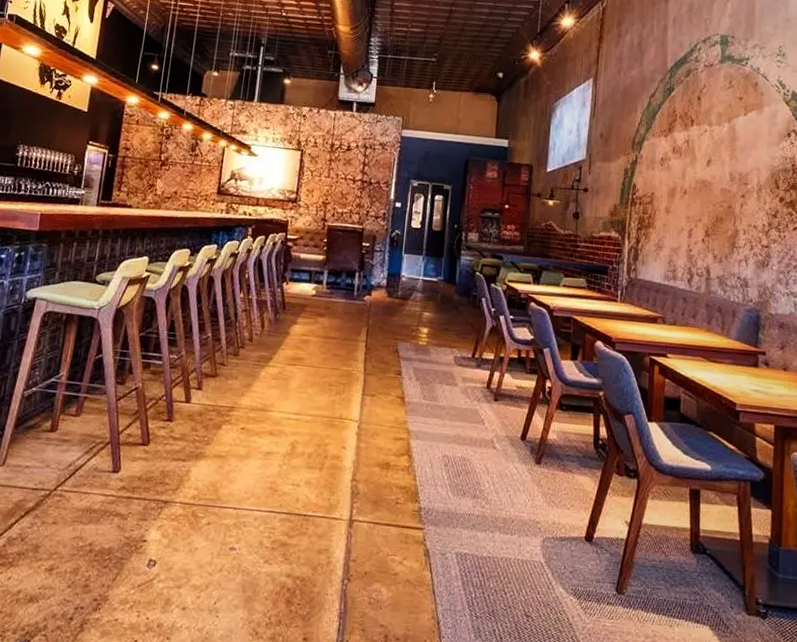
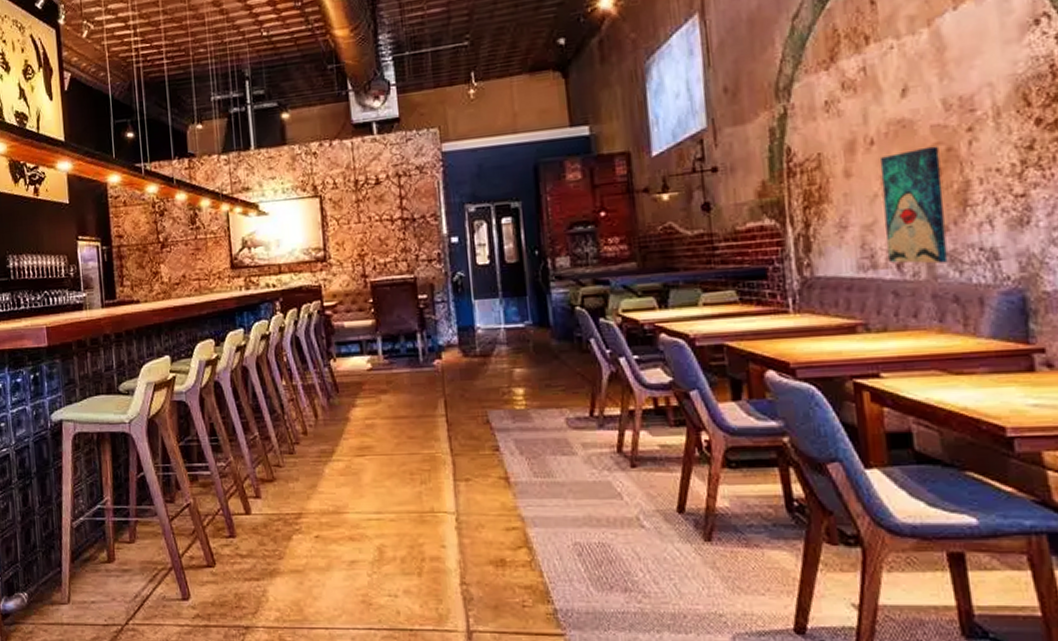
wall art: none [683,202,723,284] -> present [879,146,948,264]

